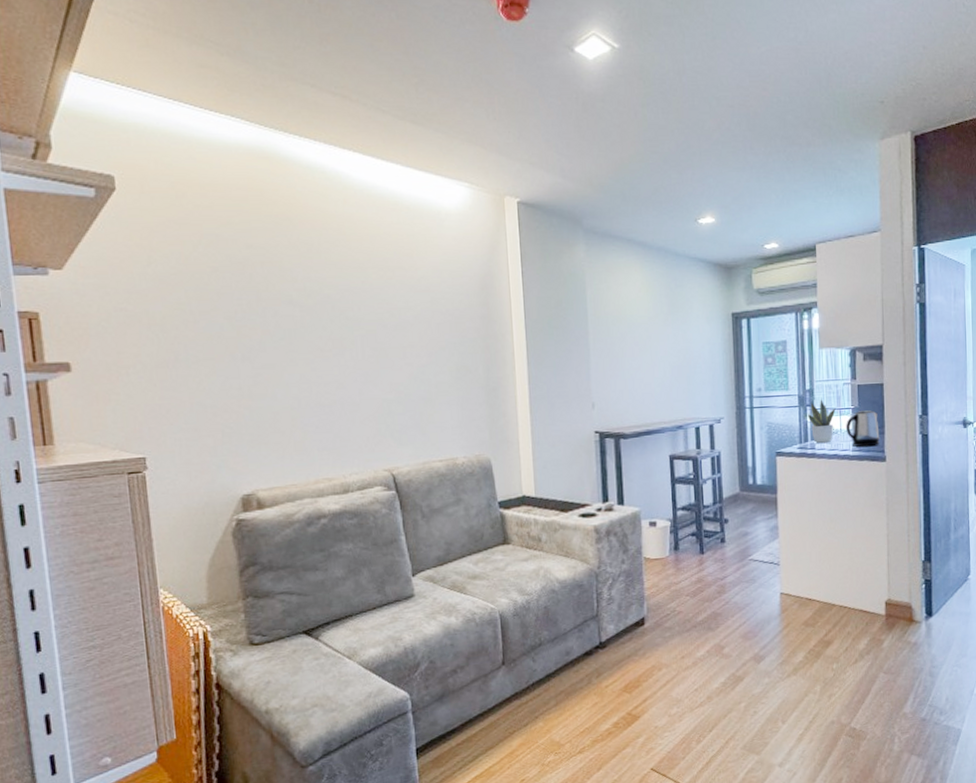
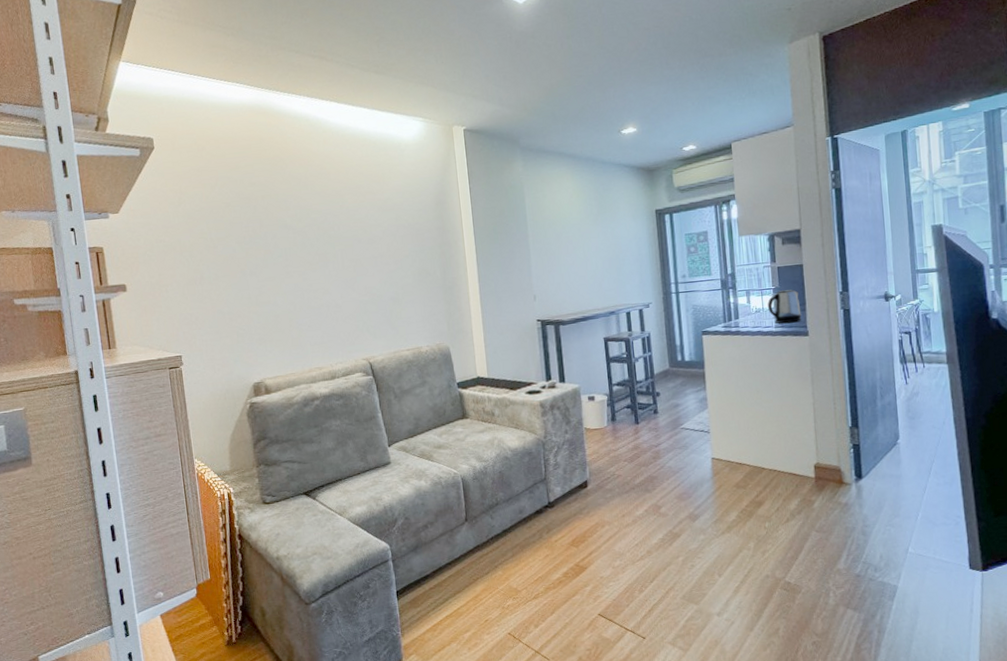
potted plant: present [808,398,836,444] -> none [731,281,757,322]

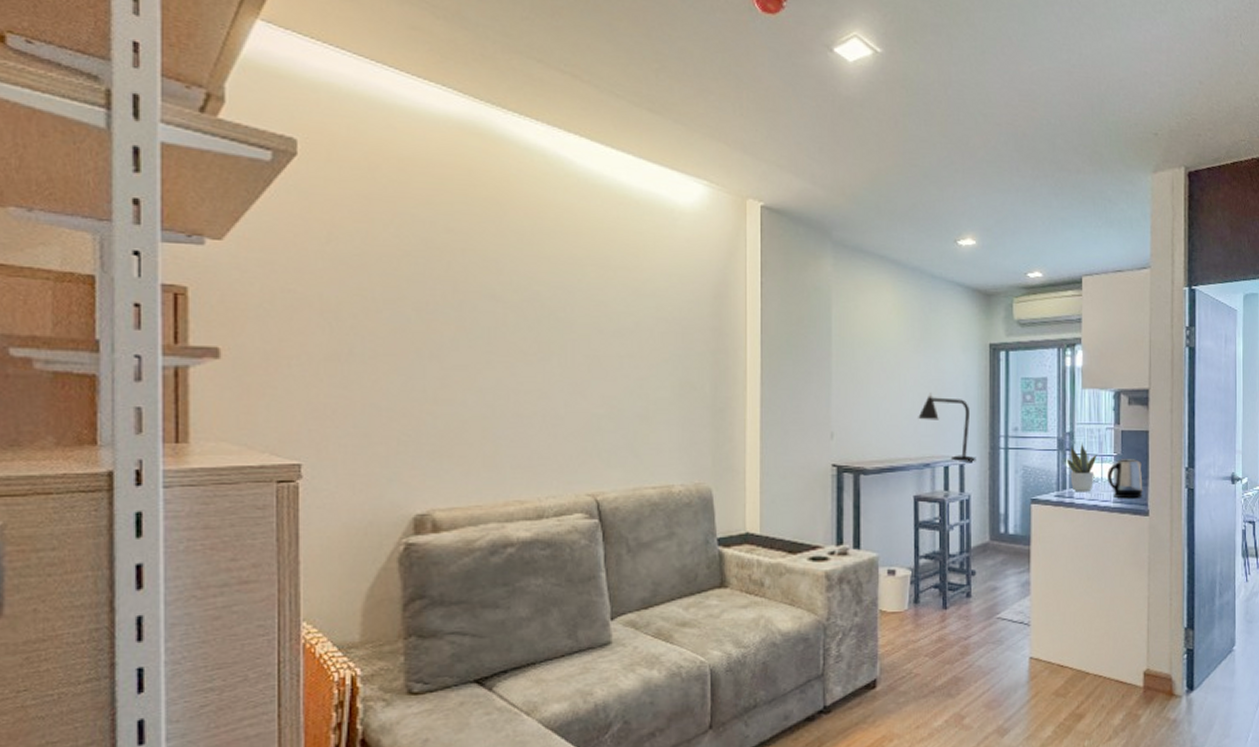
desk lamp: none [601,255,653,307] -> present [918,393,976,462]
potted plant: none [731,281,757,322] -> present [1067,442,1097,493]

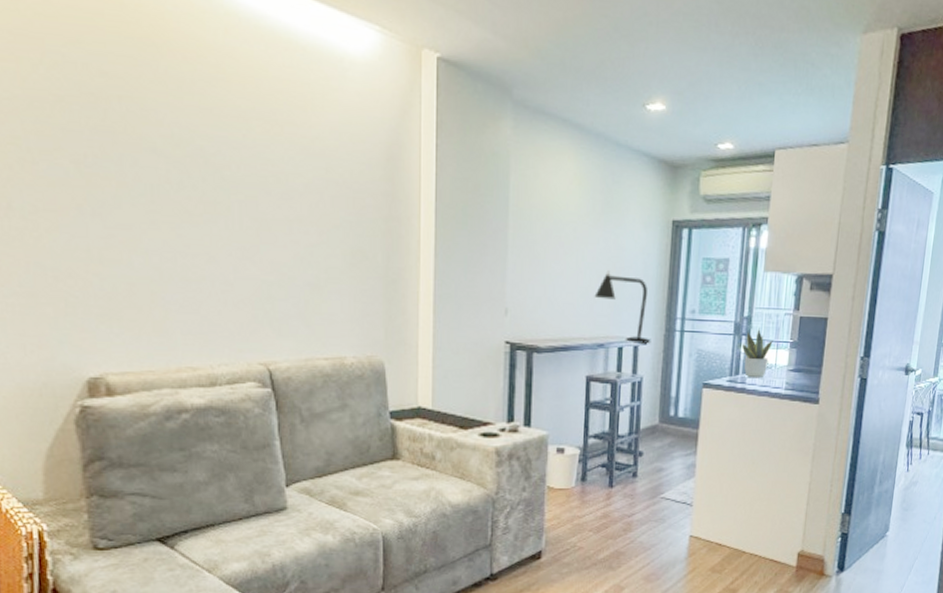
kettle: present [1107,459,1143,499] -> none [781,346,817,387]

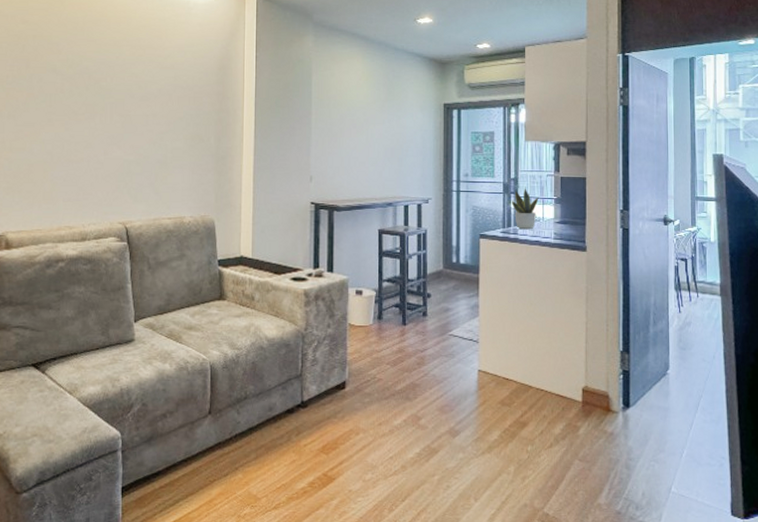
desk lamp: present [594,270,651,344] -> none [382,144,432,202]

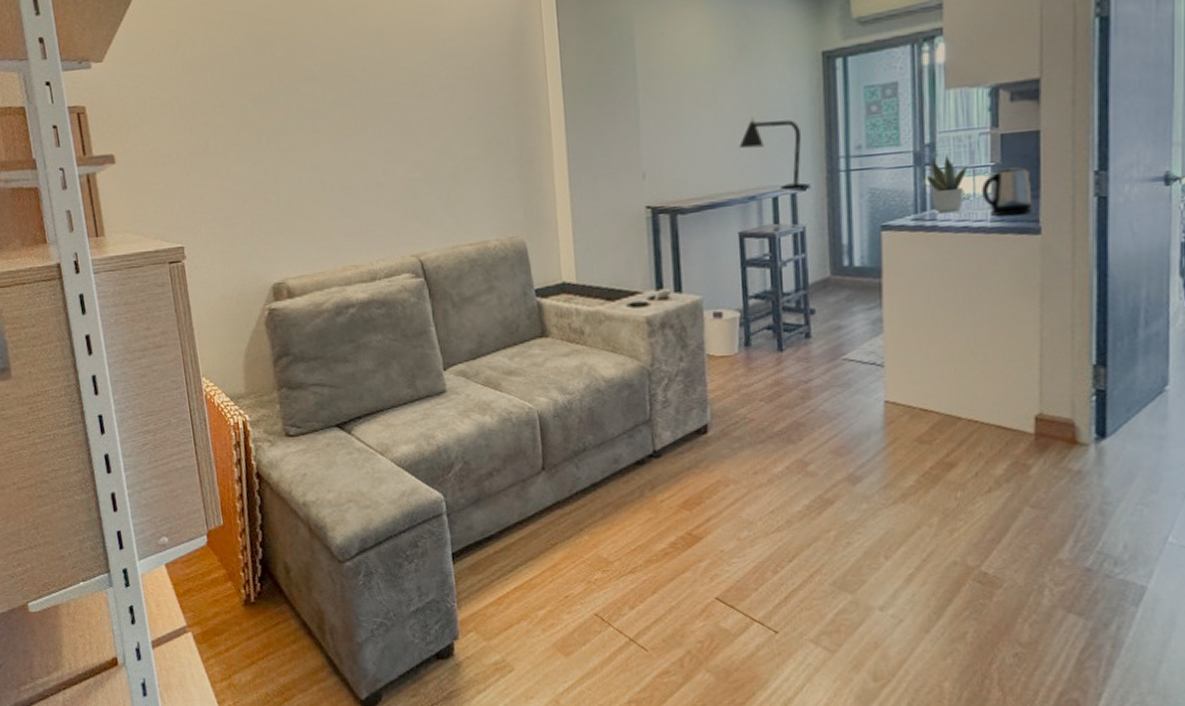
desk lamp: none [382,144,432,202] -> present [739,117,811,191]
kettle: none [548,202,581,236] -> present [982,167,1032,216]

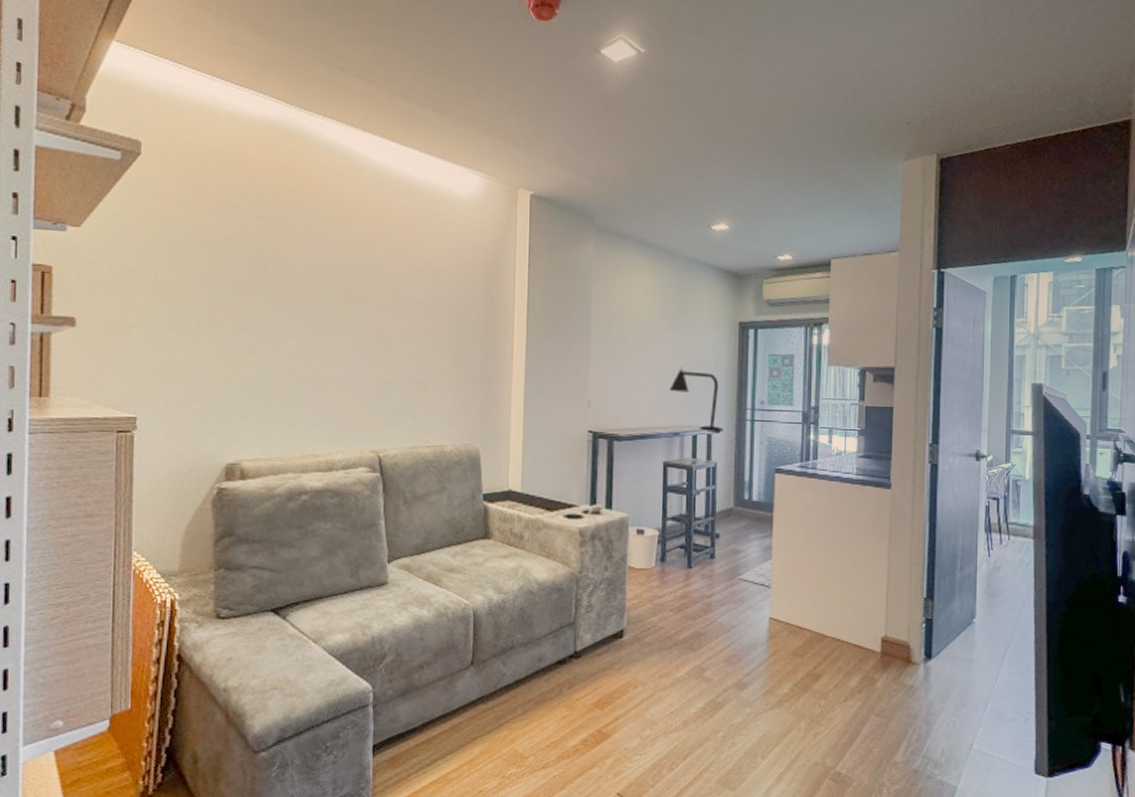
potted plant: present [927,154,968,213] -> none [811,417,841,464]
kettle: present [982,167,1032,216] -> none [851,433,886,472]

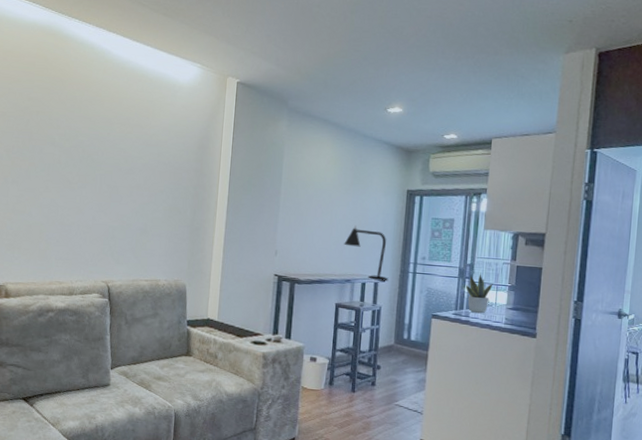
potted plant: none [811,417,841,464] -> present [466,273,493,313]

